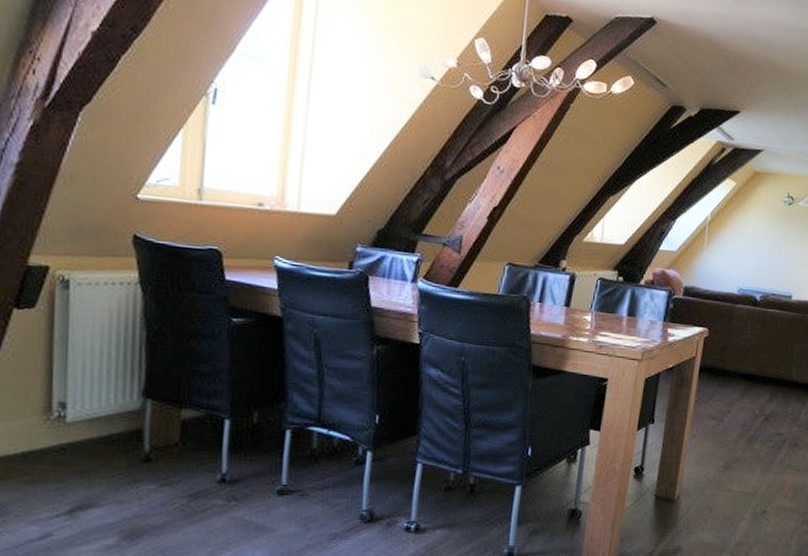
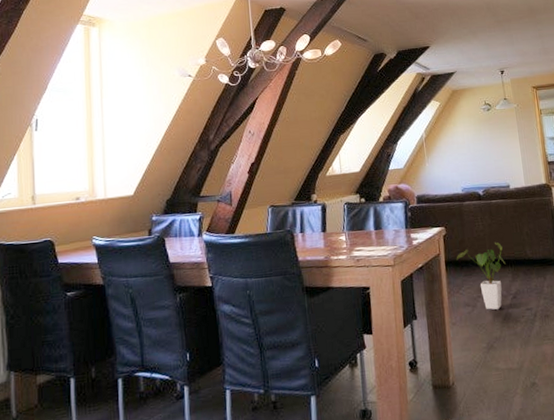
house plant: none [714,355,767,429] -> present [457,242,506,310]

